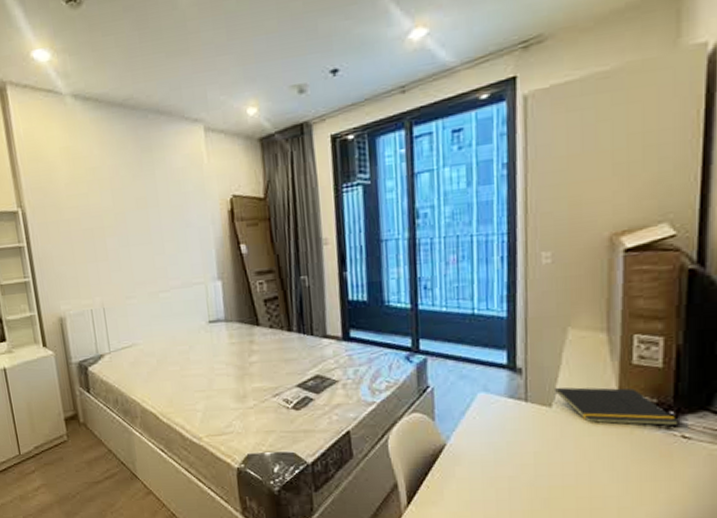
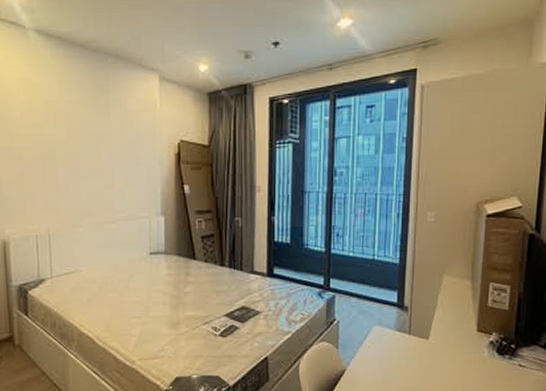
notepad: present [554,387,679,427] -> none [430,323,518,357]

